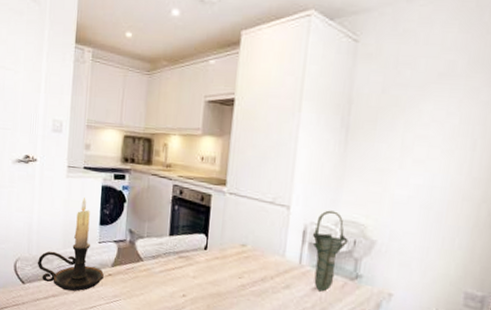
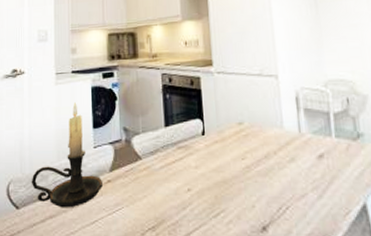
vase: present [312,210,348,292] -> none [306,72,341,159]

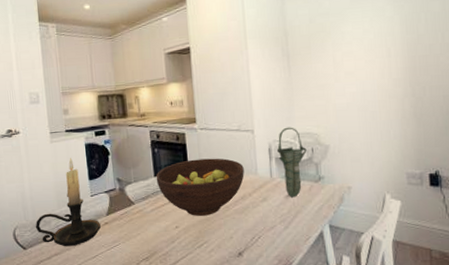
fruit bowl: none [166,107,268,177] -> present [156,158,245,216]
vase: none [306,72,341,159] -> present [277,127,307,198]

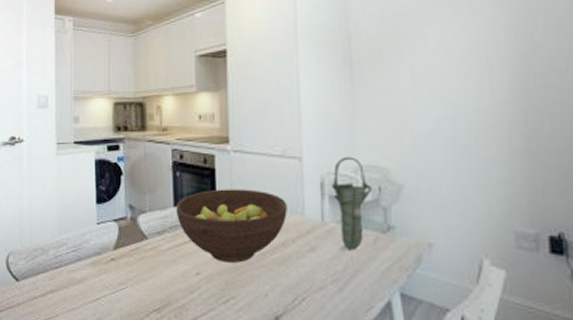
candle holder: present [35,158,101,247] -> none [31,175,106,284]

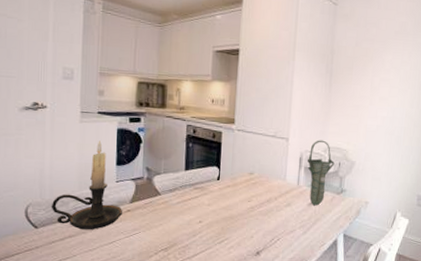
candle holder: none [31,175,106,284] -> present [51,141,122,230]
fruit bowl: present [176,189,287,263] -> none [186,158,274,214]

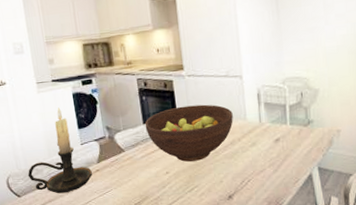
fruit bowl: none [186,158,274,214] -> present [144,104,233,162]
vase: present [307,140,335,206] -> none [266,71,296,142]

